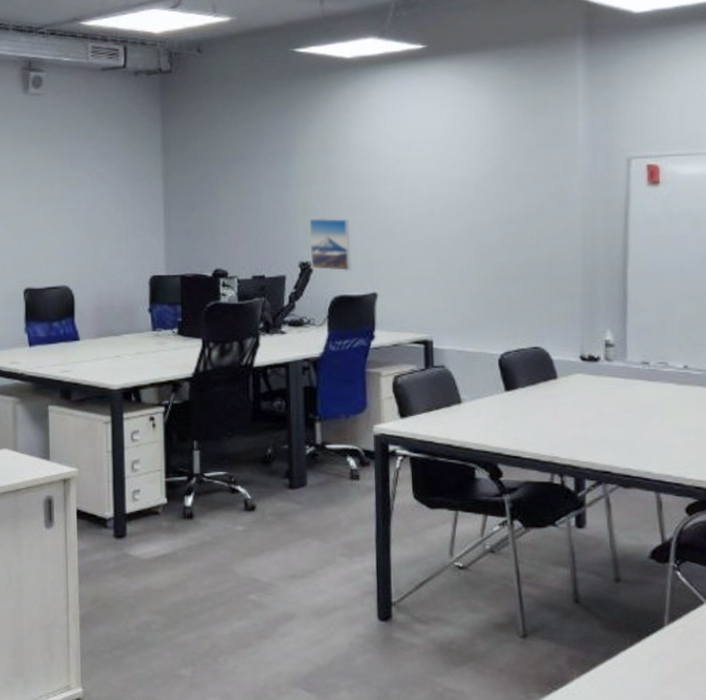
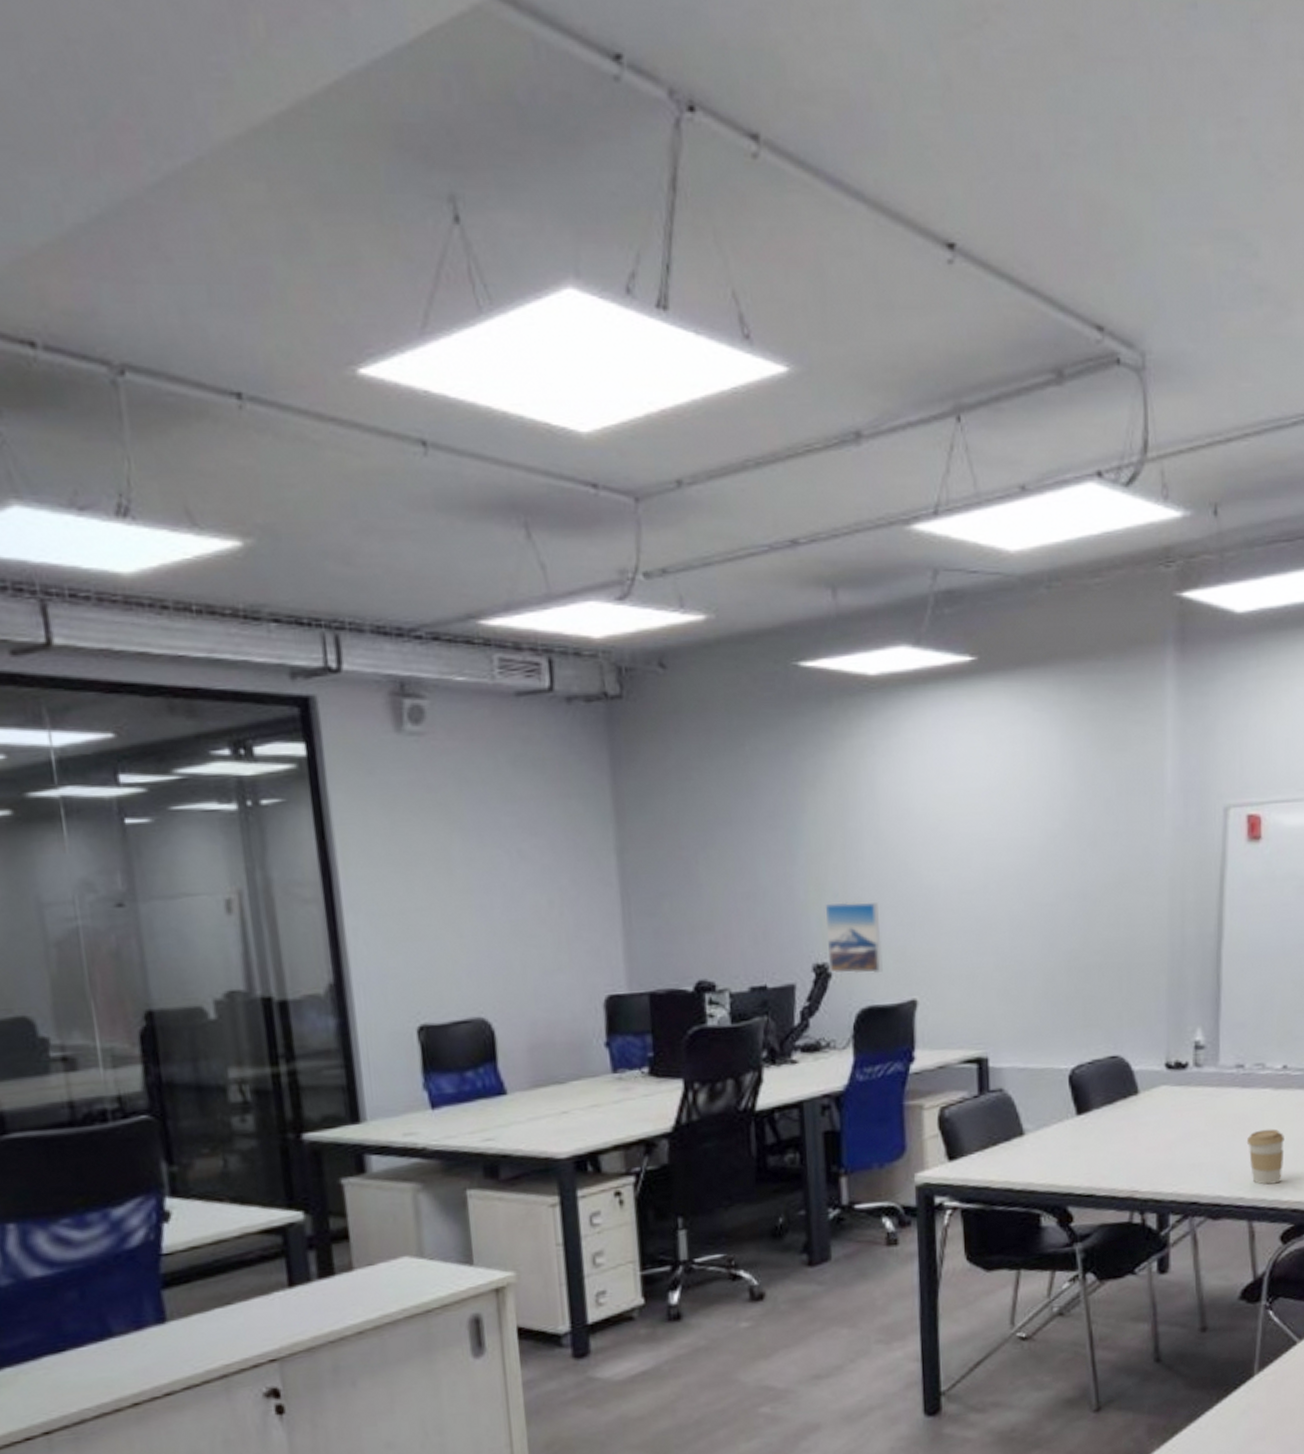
coffee cup: none [652,417,687,463] -> present [1246,1128,1284,1185]

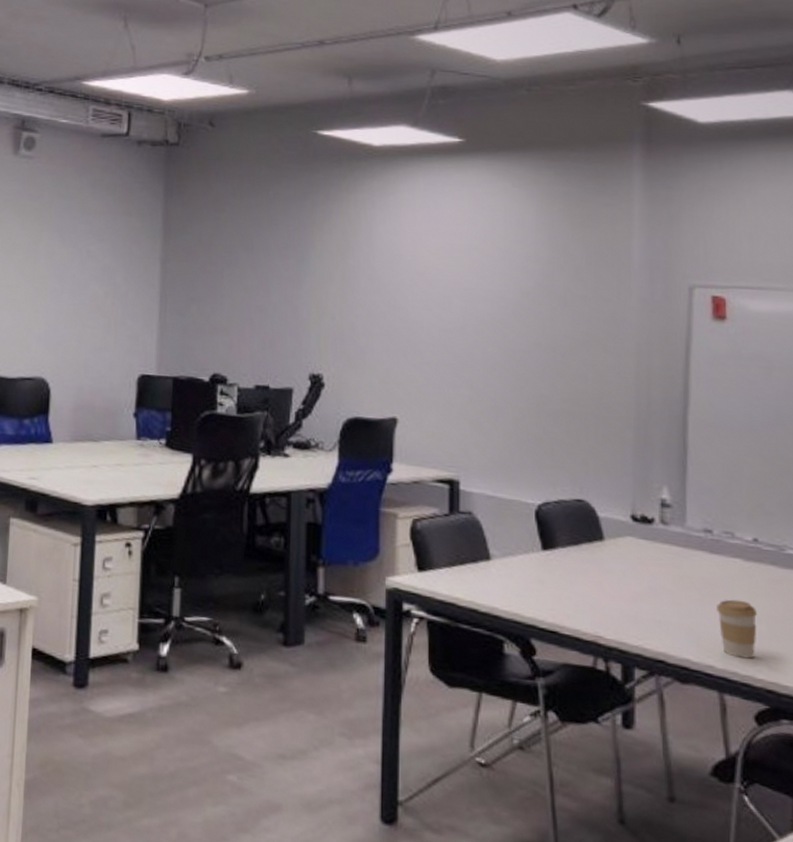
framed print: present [825,902,883,974] -> none [323,325,369,390]

